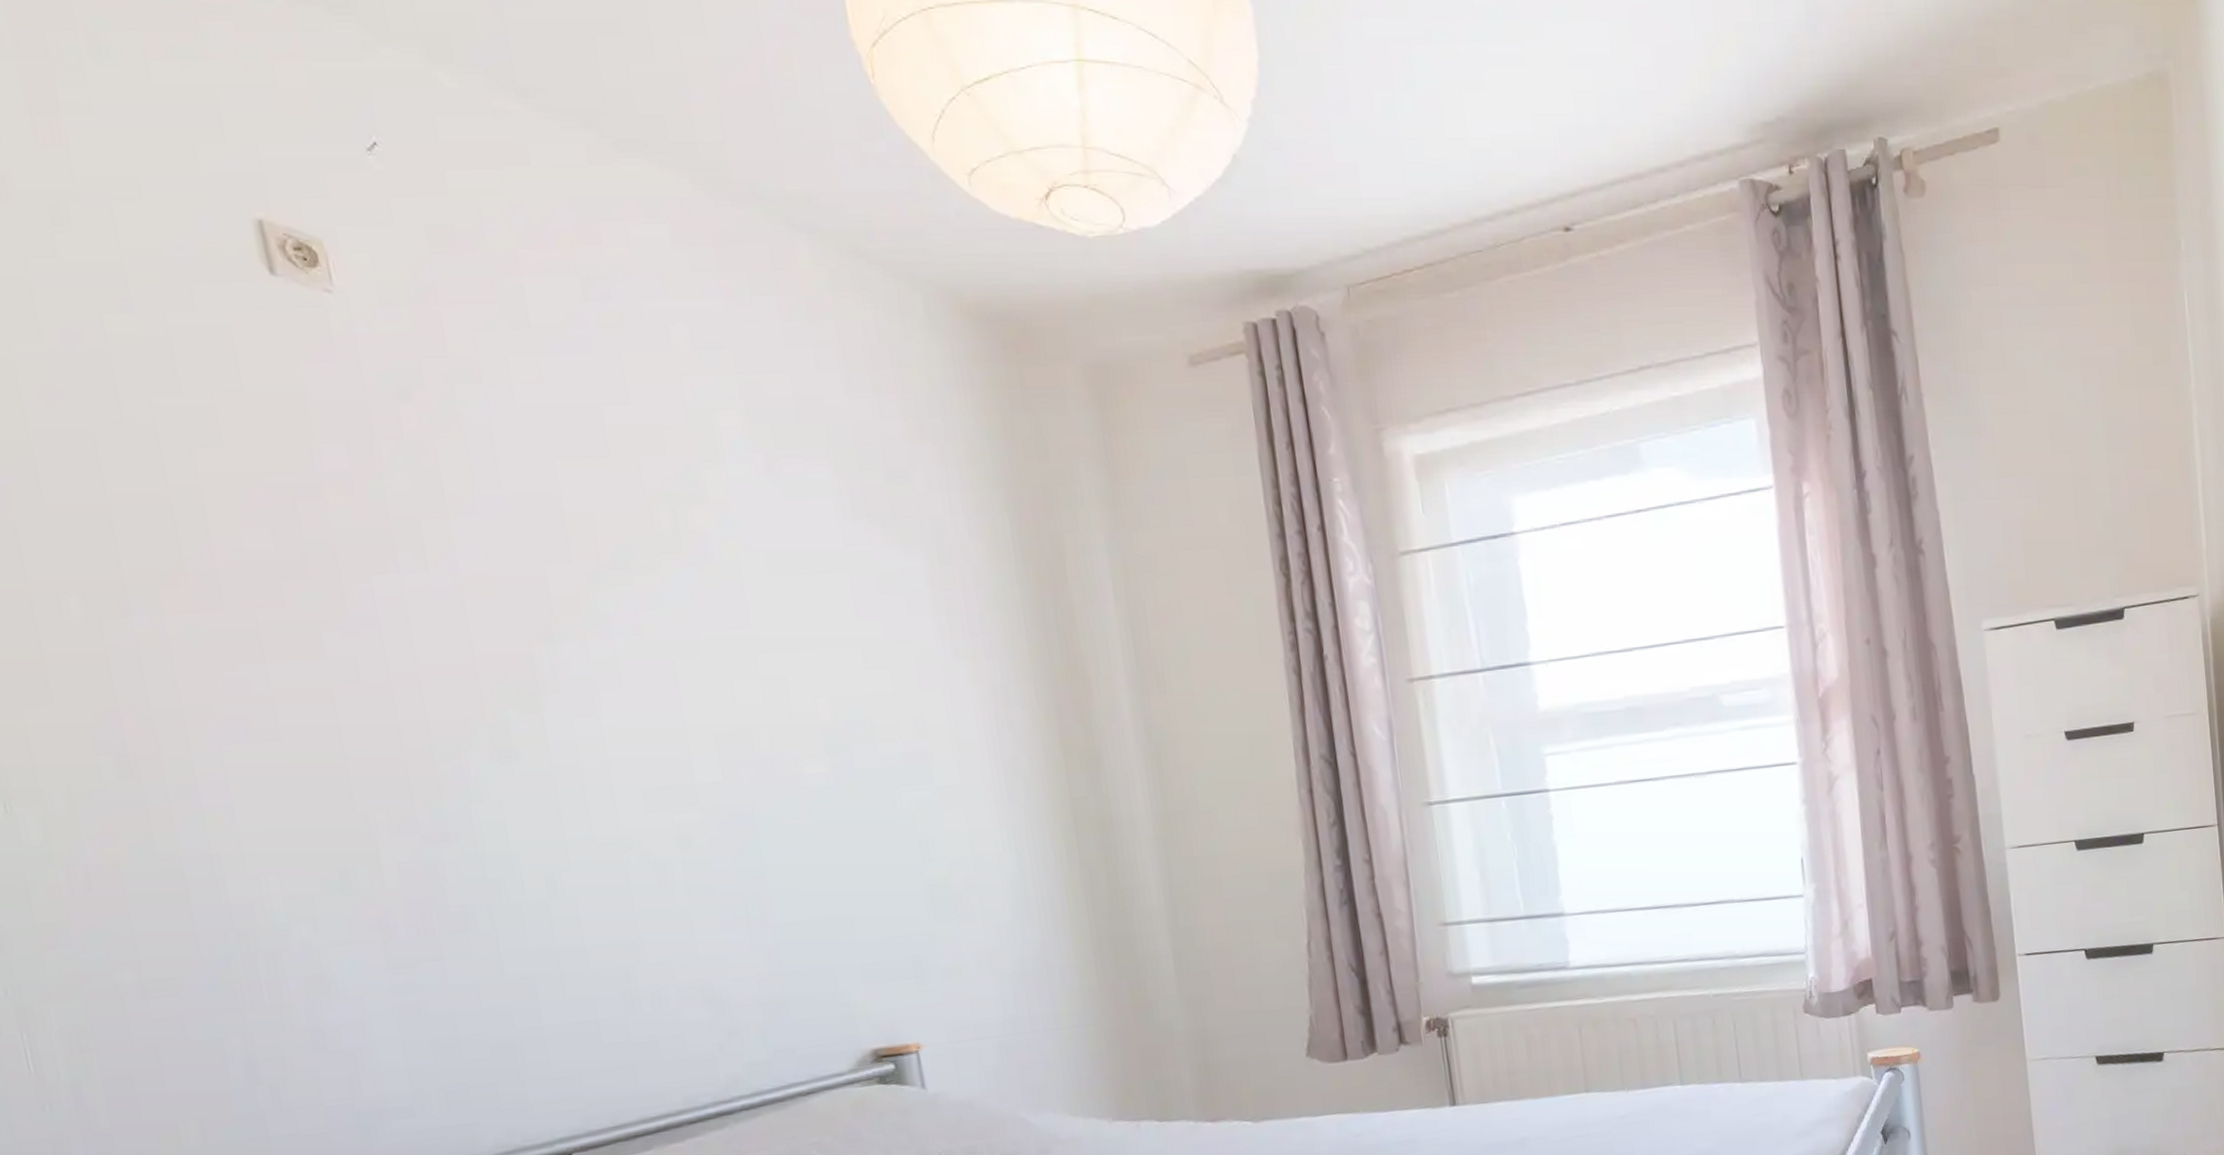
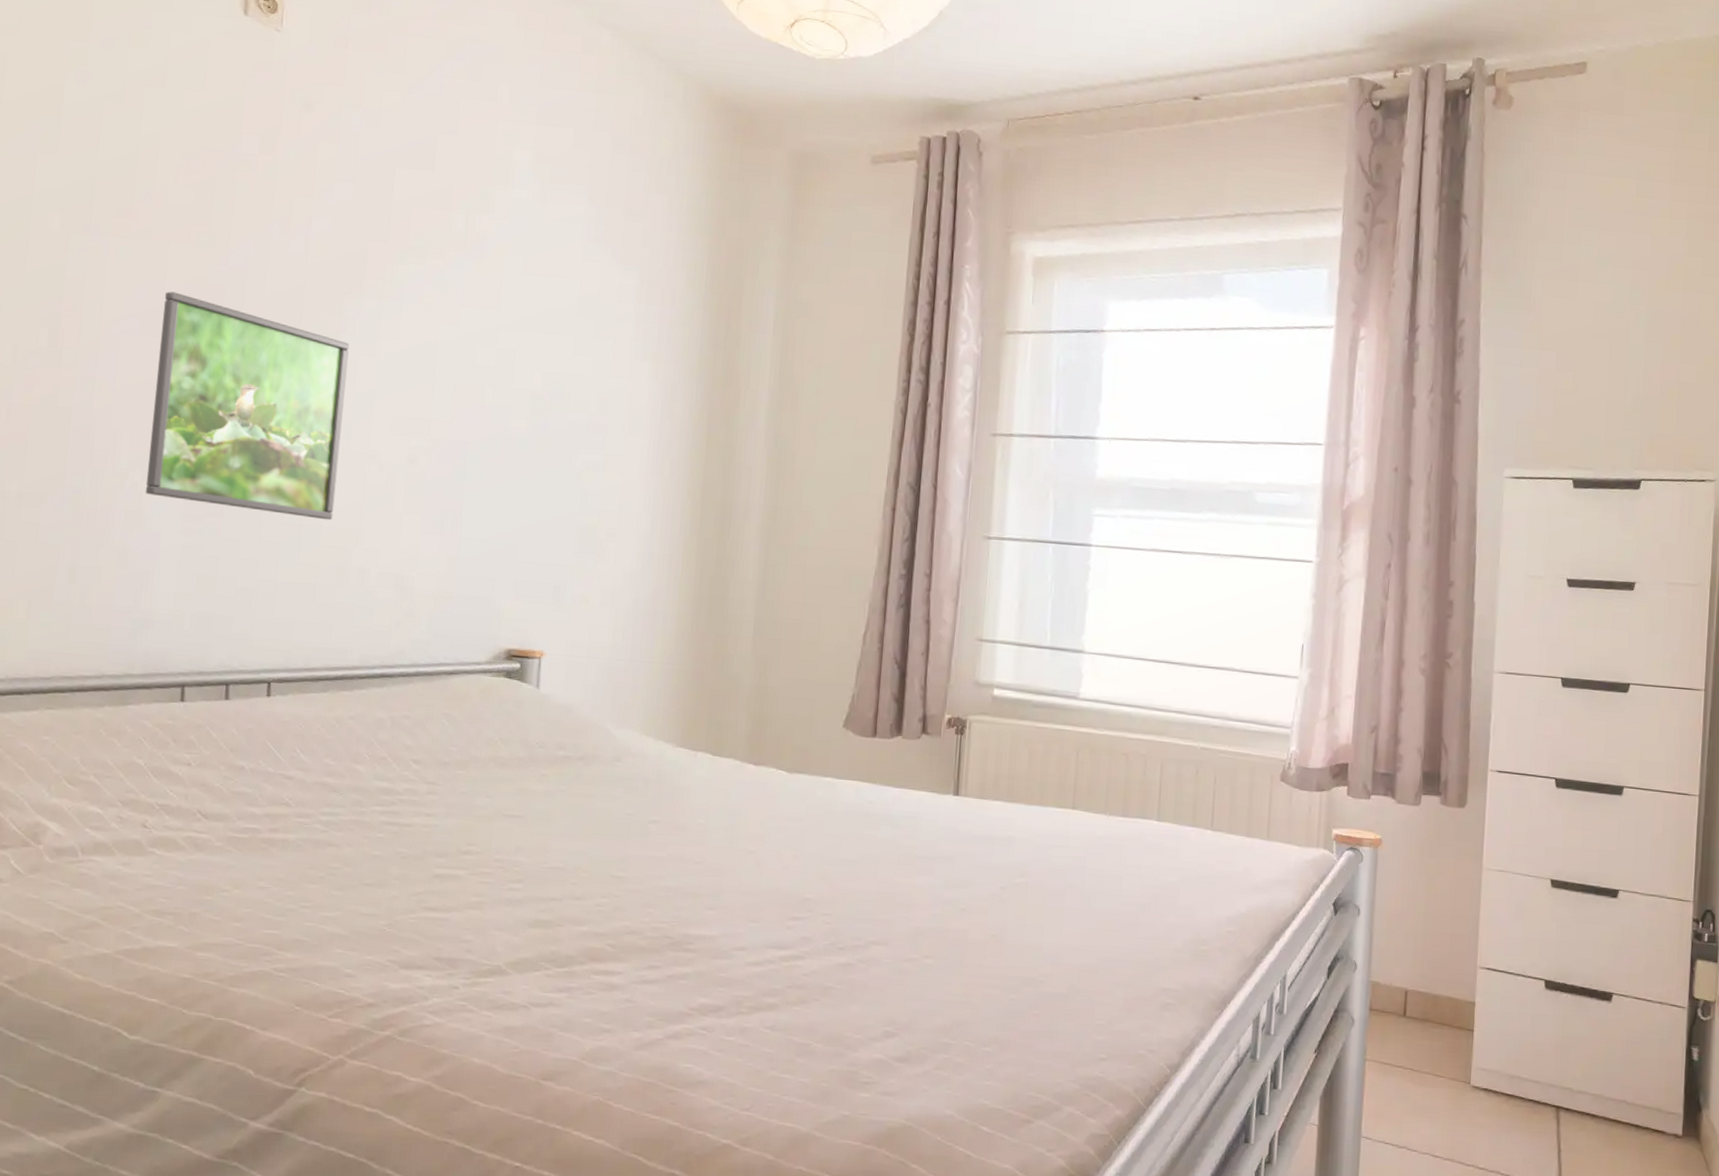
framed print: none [270,675,597,951] -> present [145,291,349,520]

